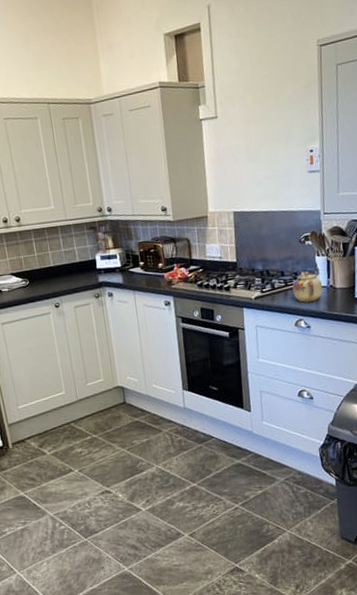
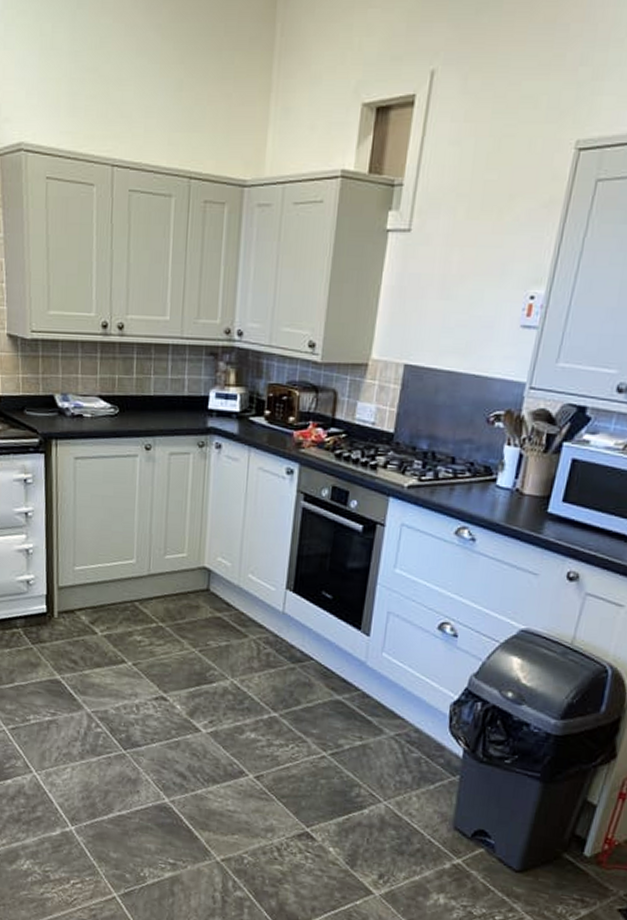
teapot: present [292,271,323,303] -> none [462,463,506,507]

